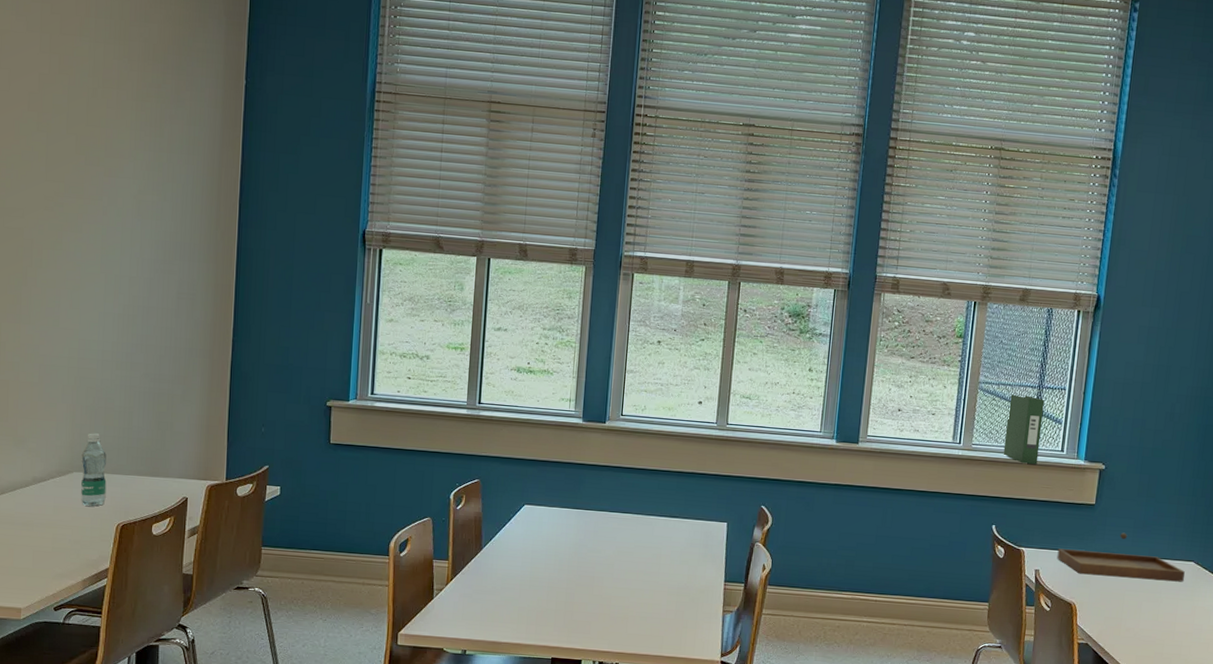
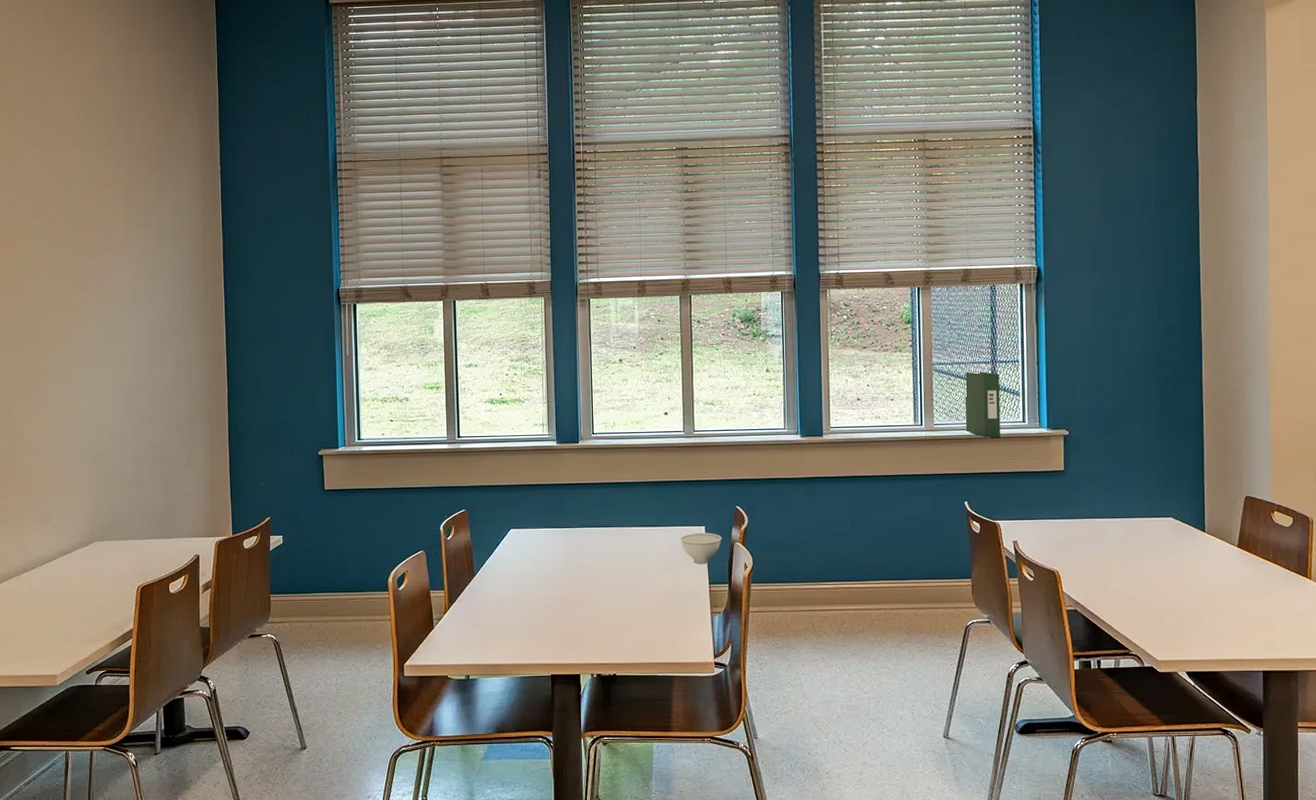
bottle: present [81,433,107,507] -> none [101,503,126,573]
bowl: none [700,528,743,561] -> present [680,533,722,564]
tray: present [1057,532,1185,582] -> none [1033,495,1165,541]

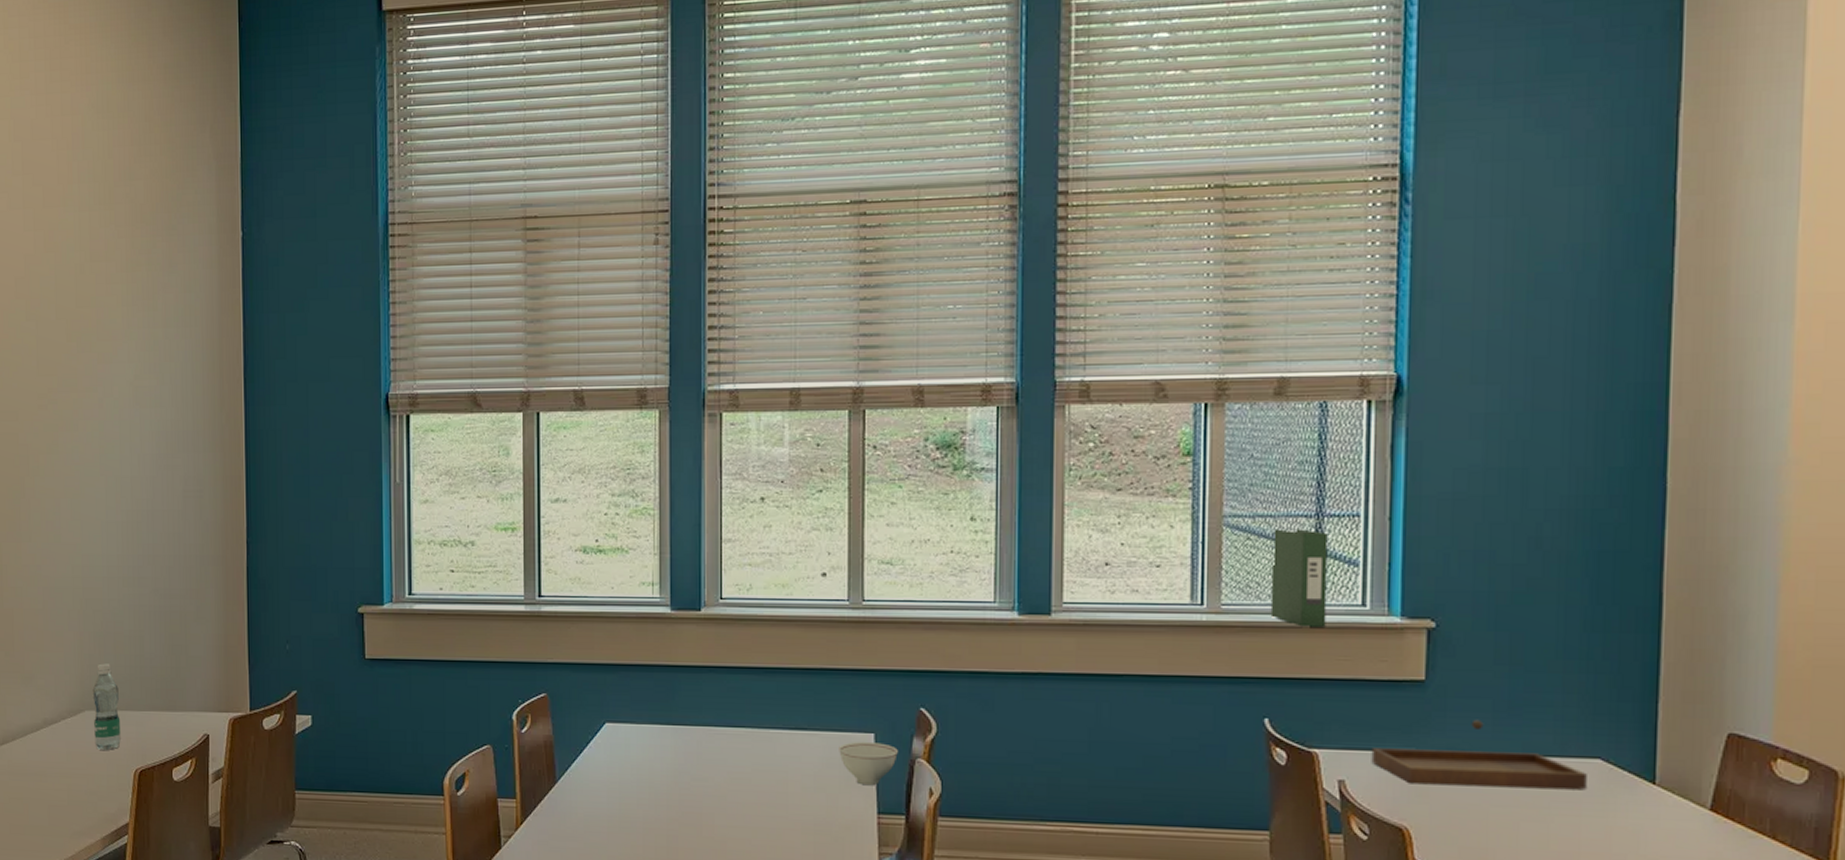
bottle: none [101,503,126,573] -> present [92,663,121,751]
tray: none [1033,495,1165,541] -> present [1371,719,1587,790]

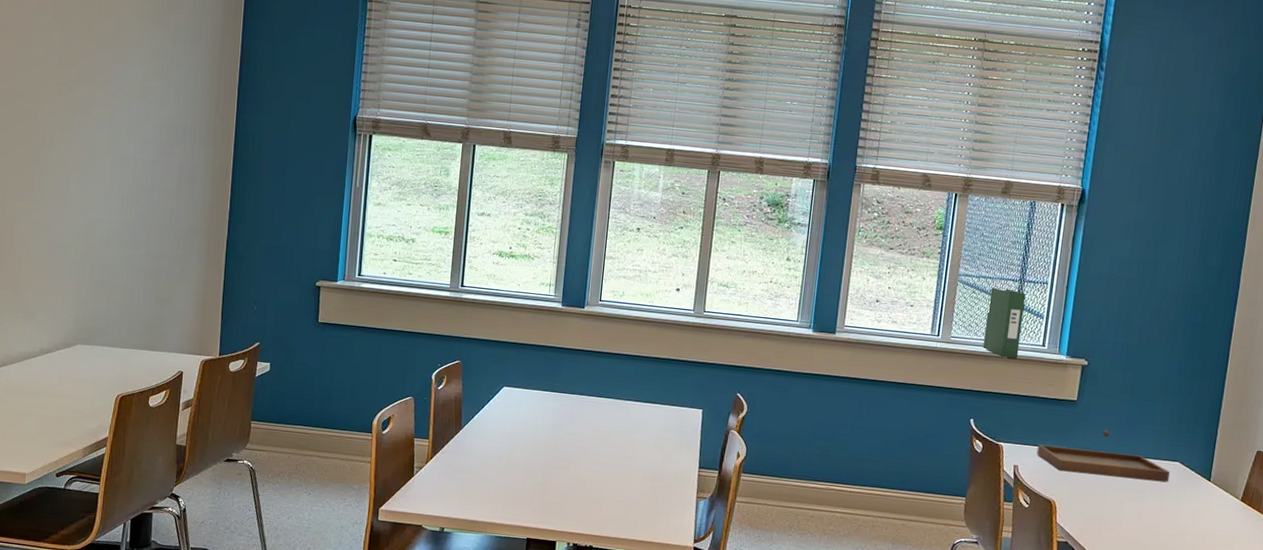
bottle: present [92,663,121,751] -> none [84,307,108,378]
bowl: present [839,742,898,786] -> none [675,414,718,448]

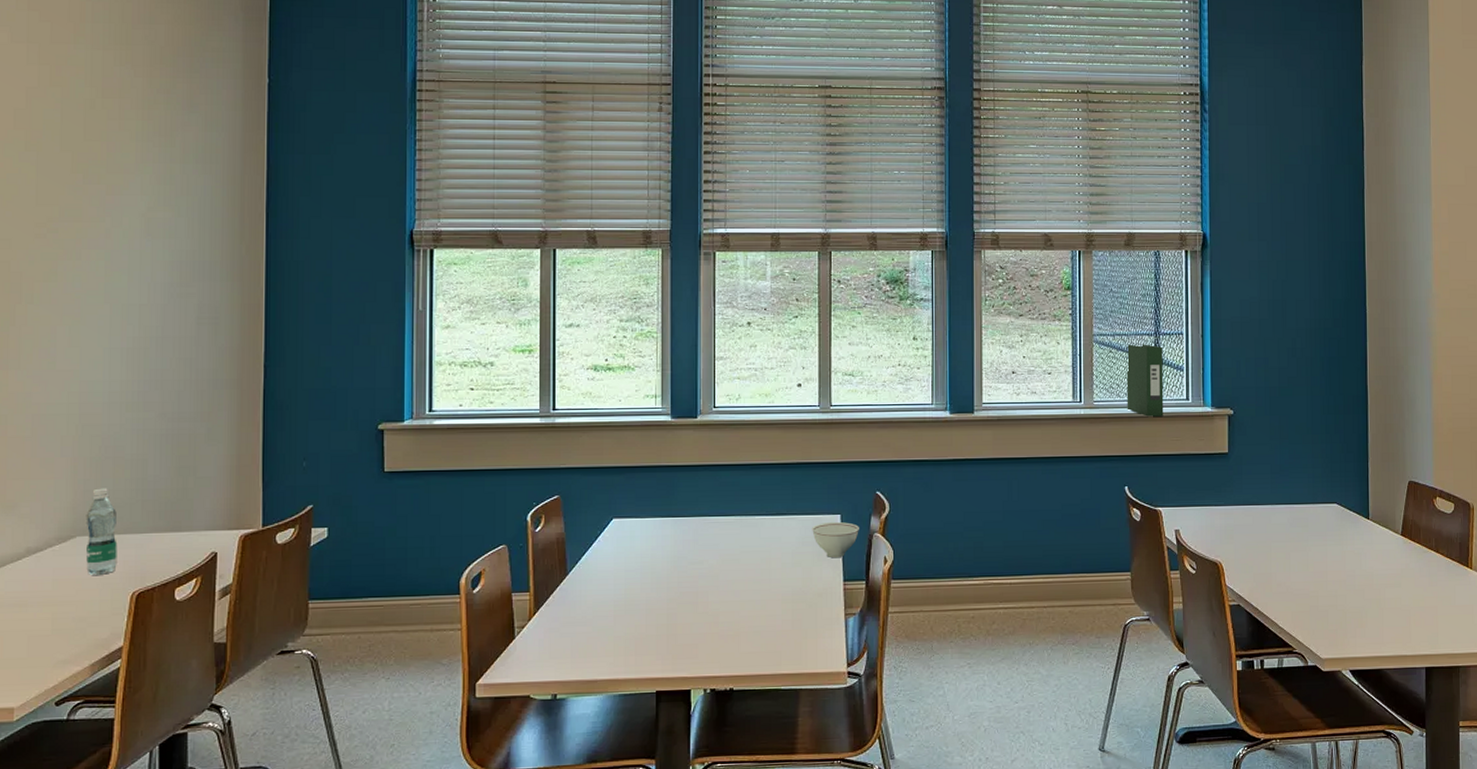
bottle: none [84,307,108,378] -> present [85,488,117,576]
bowl: none [675,414,718,448] -> present [812,522,859,559]
tray: present [1036,430,1170,483] -> none [1196,479,1329,530]

